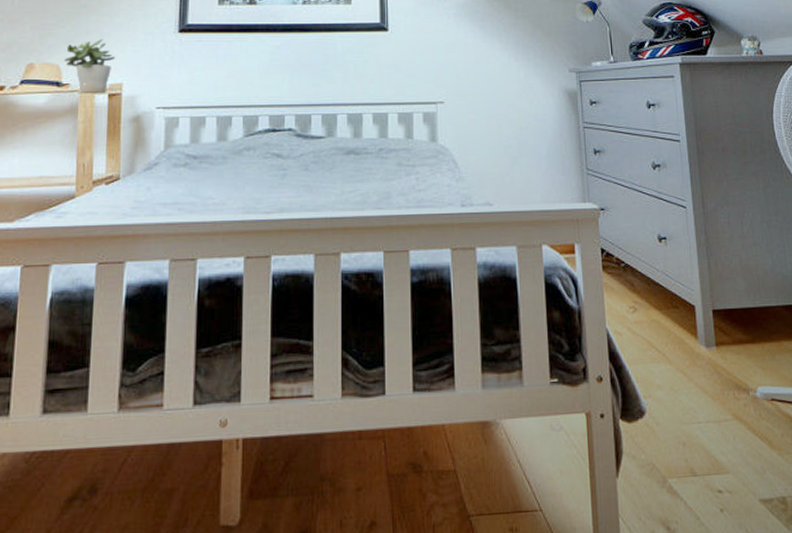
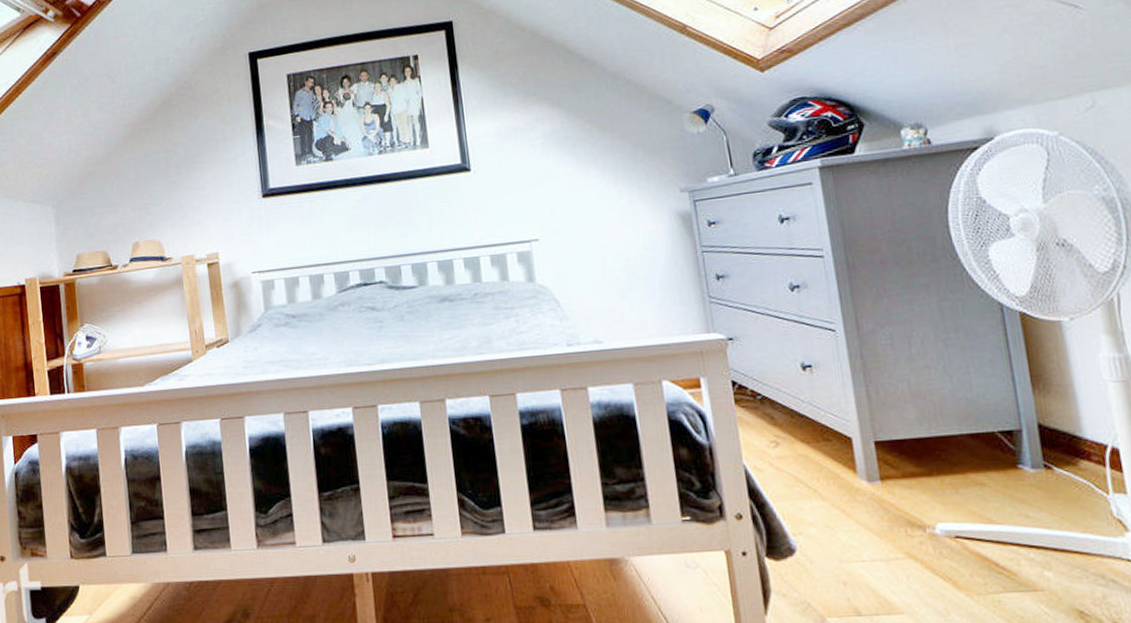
potted plant: present [64,39,115,94] -> none [164,212,208,266]

